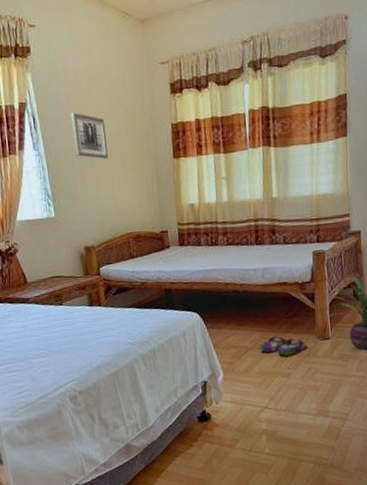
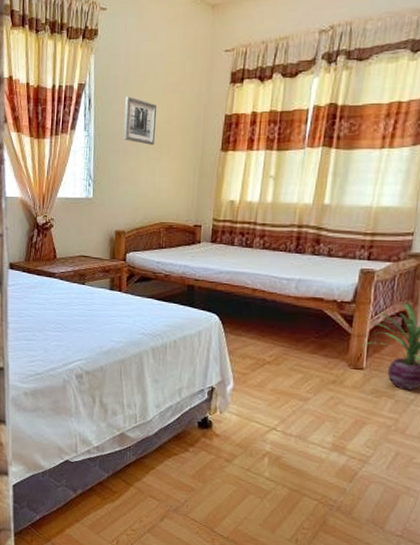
slippers: present [259,335,306,356] -> none [278,354,333,379]

